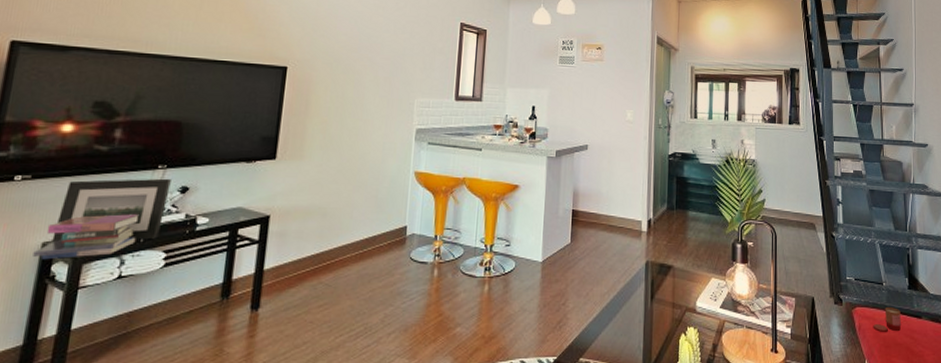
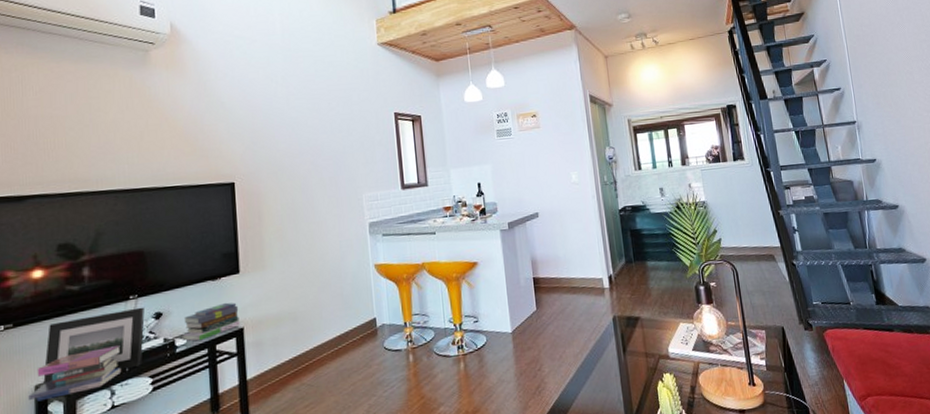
books: none [204,187,269,222] -> present [181,302,240,341]
candle: present [873,306,901,333] -> none [846,324,874,352]

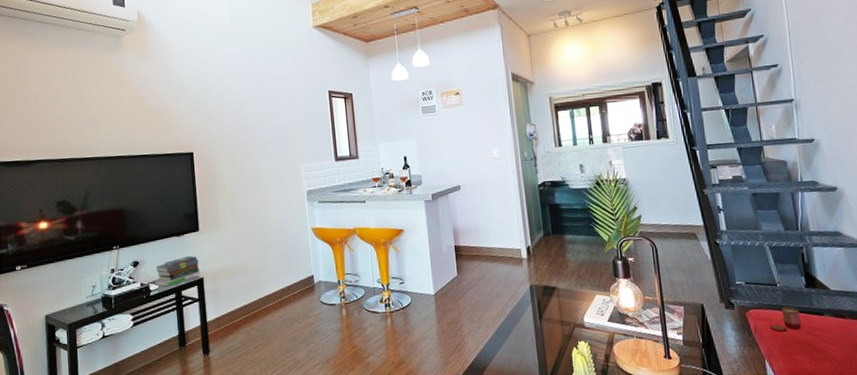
books: present [28,345,122,402] -> none [41,287,109,329]
picture frame: present [43,307,145,385] -> none [51,256,125,315]
candle: none [846,324,874,352] -> present [770,306,801,333]

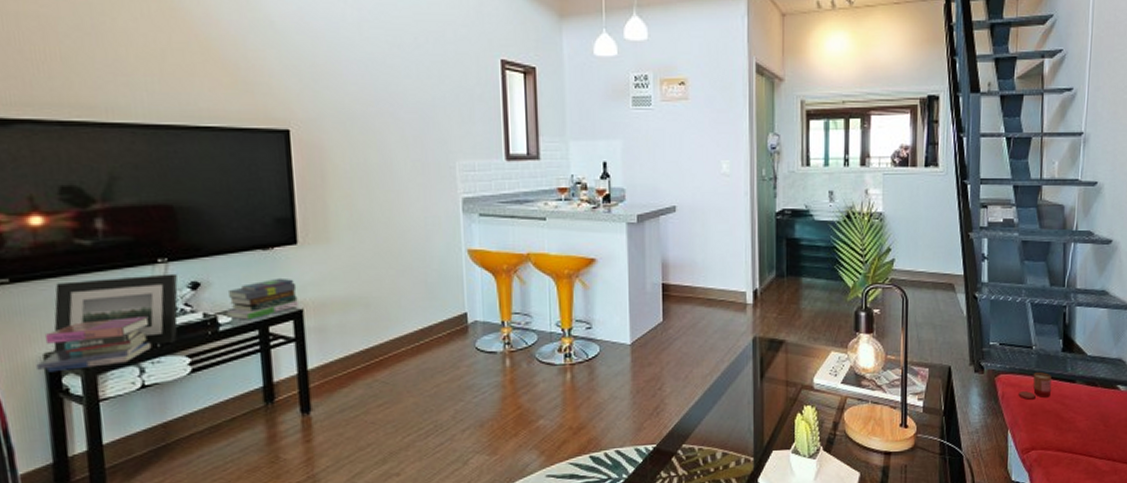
books: none [41,287,109,329] -> present [36,317,152,373]
picture frame: none [51,256,125,315] -> present [53,273,178,354]

